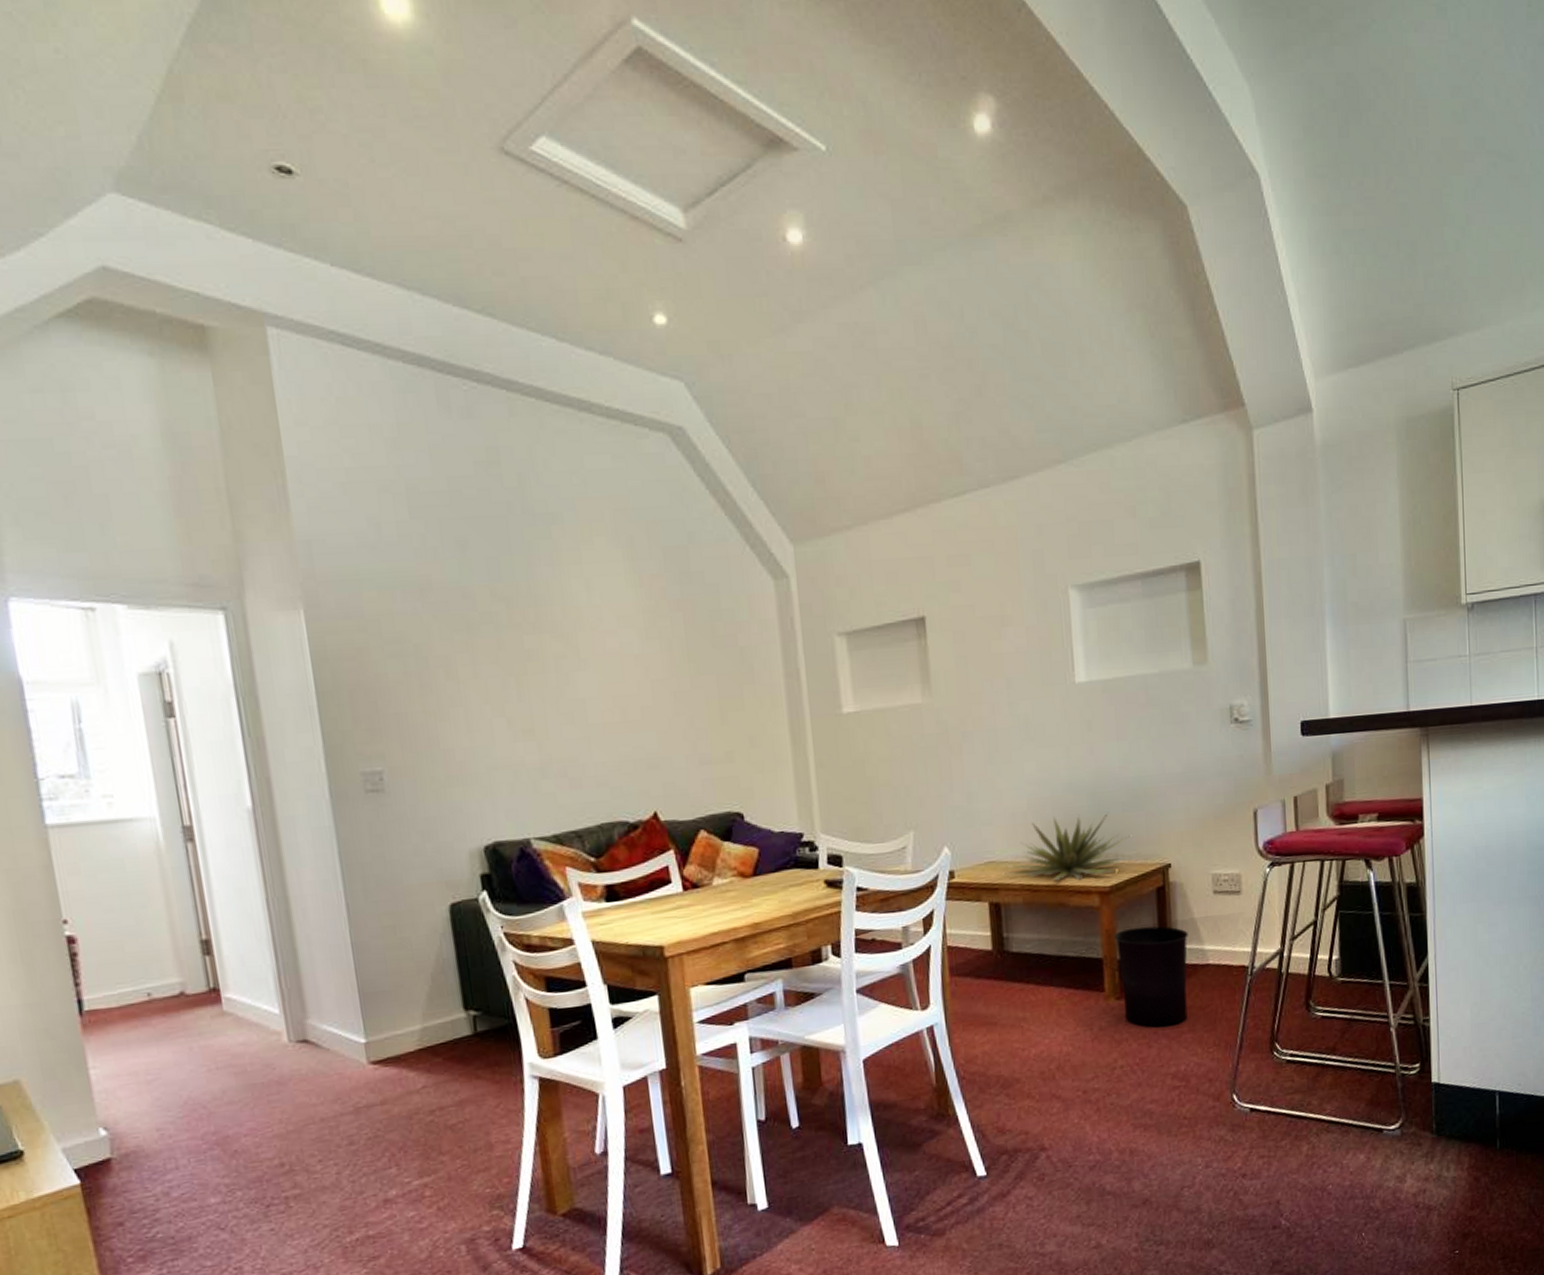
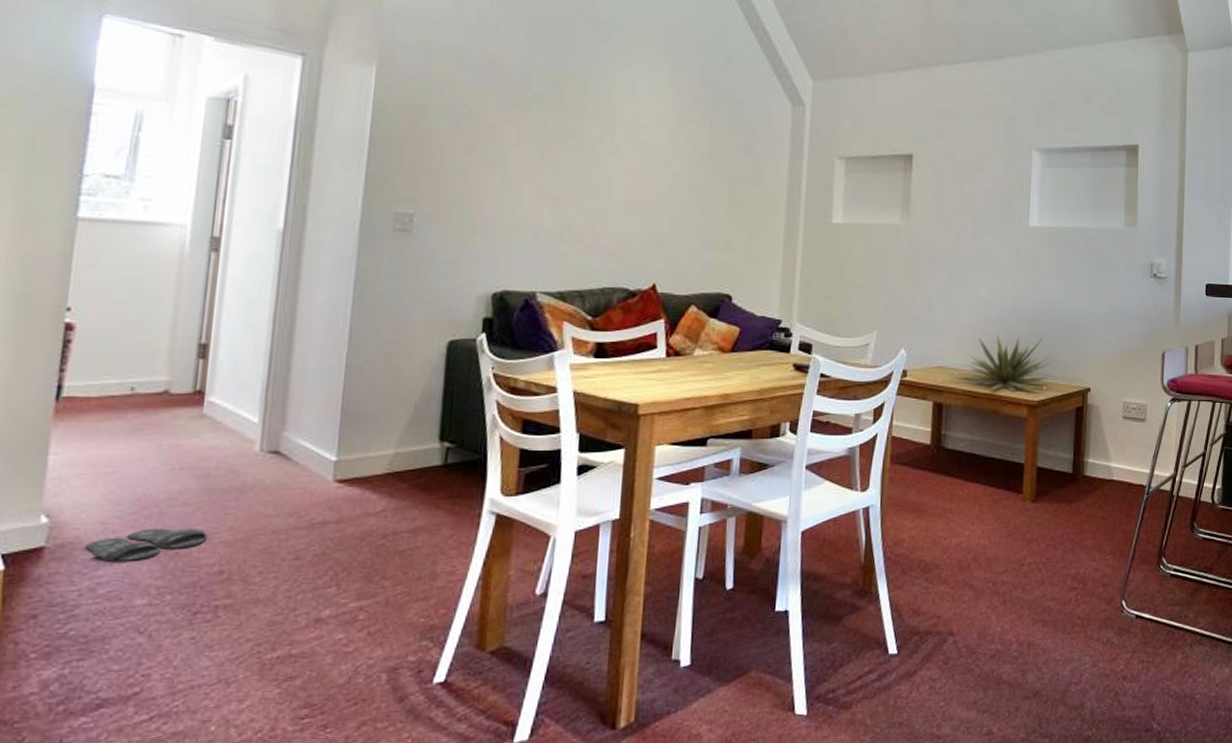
slippers: none [149,1124,260,1167] -> present [86,528,207,563]
waste bin: present [1114,926,1188,1028] -> none [1036,440,1099,531]

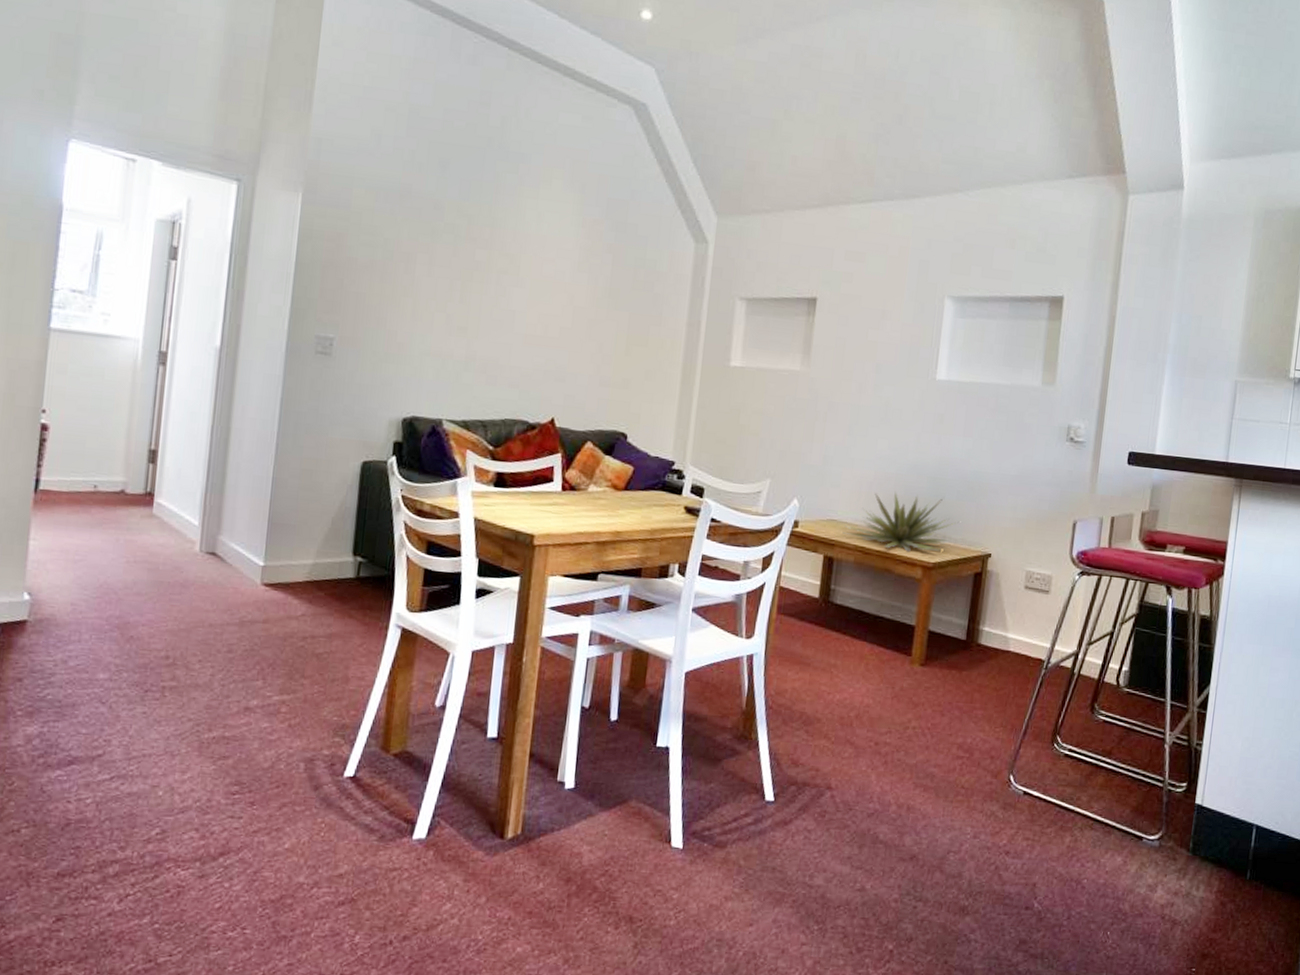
slippers: present [86,528,207,563] -> none [59,612,156,641]

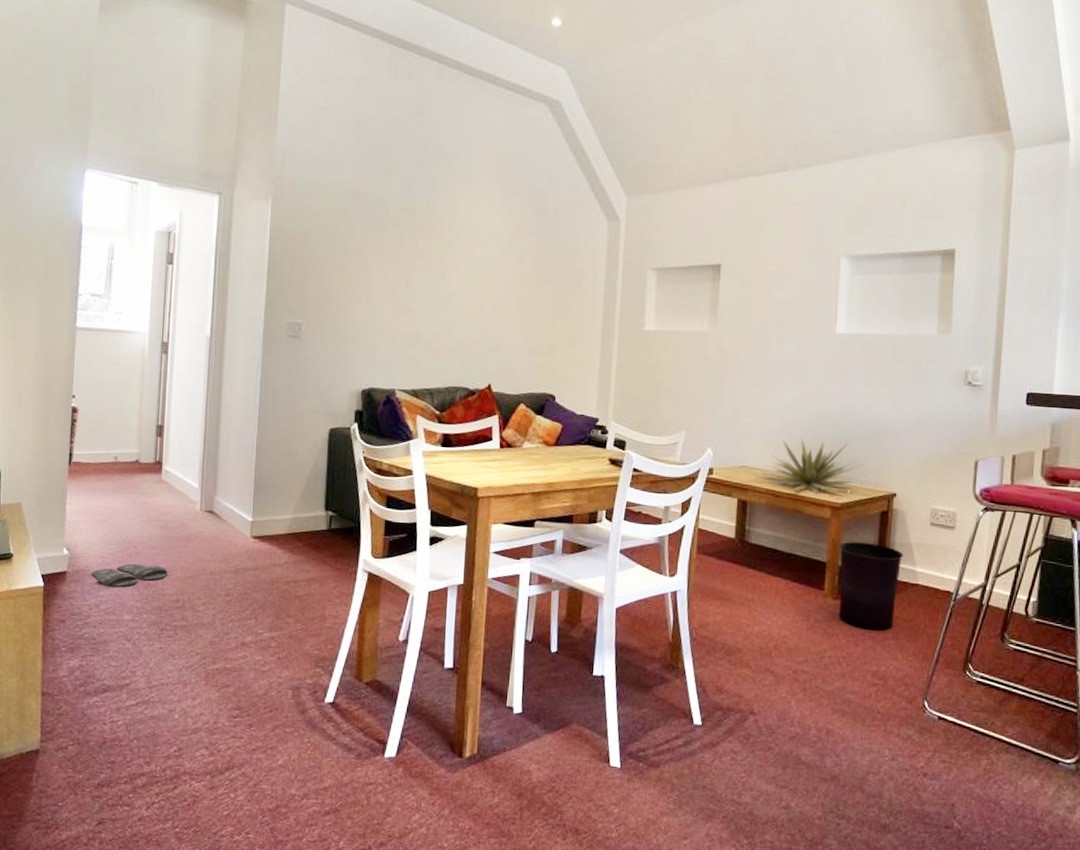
slippers: none [59,612,156,641] -> present [92,563,167,588]
waste bin: none [926,604,996,700] -> present [839,541,903,631]

